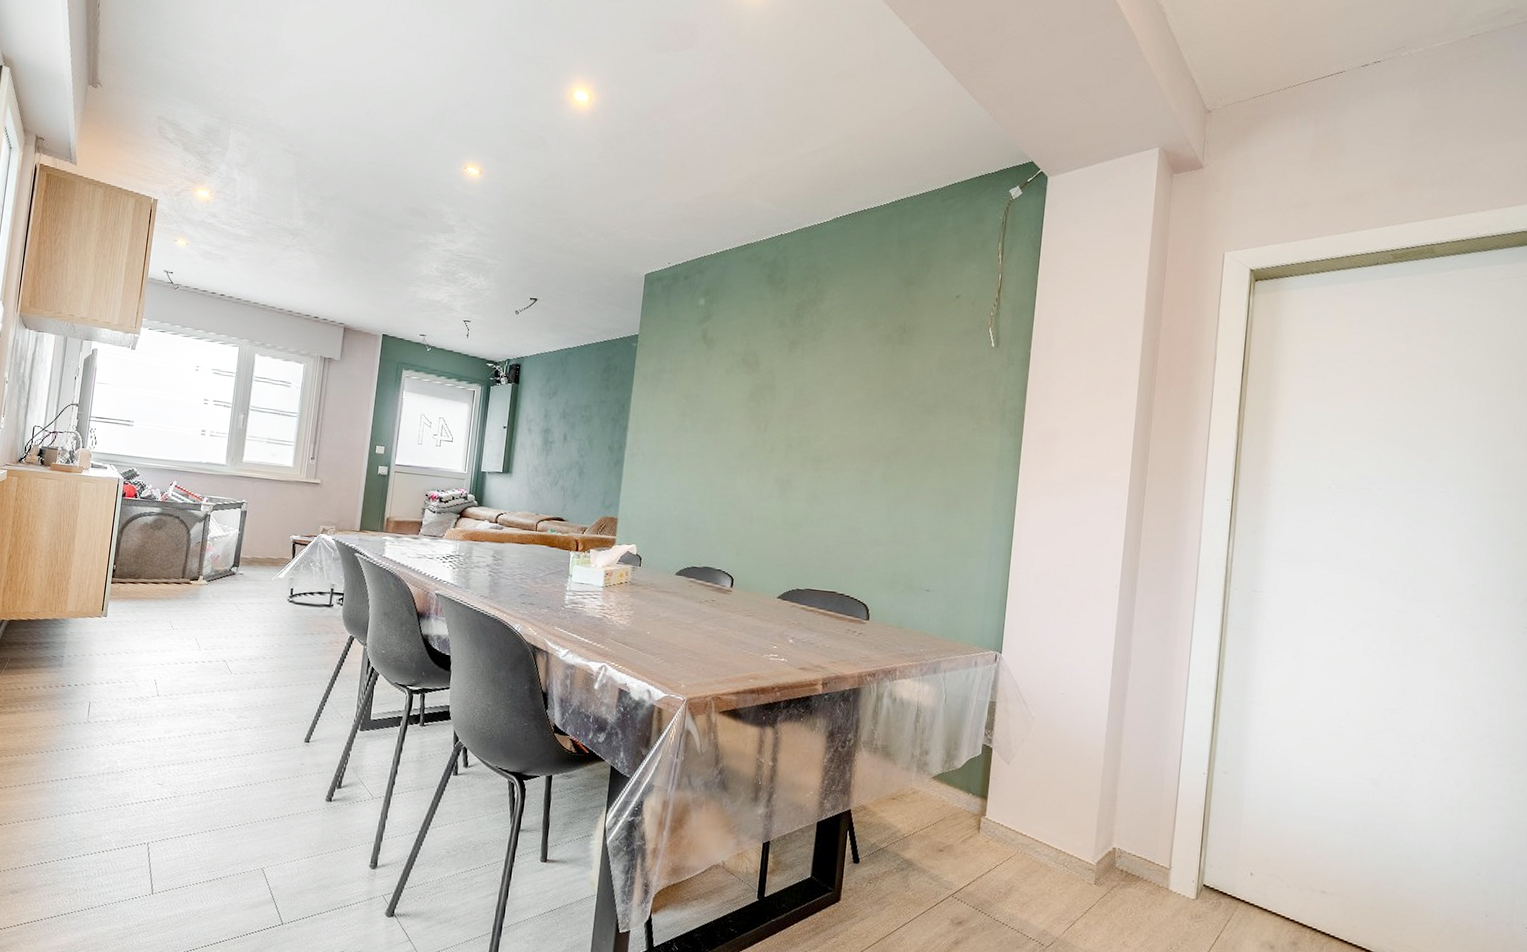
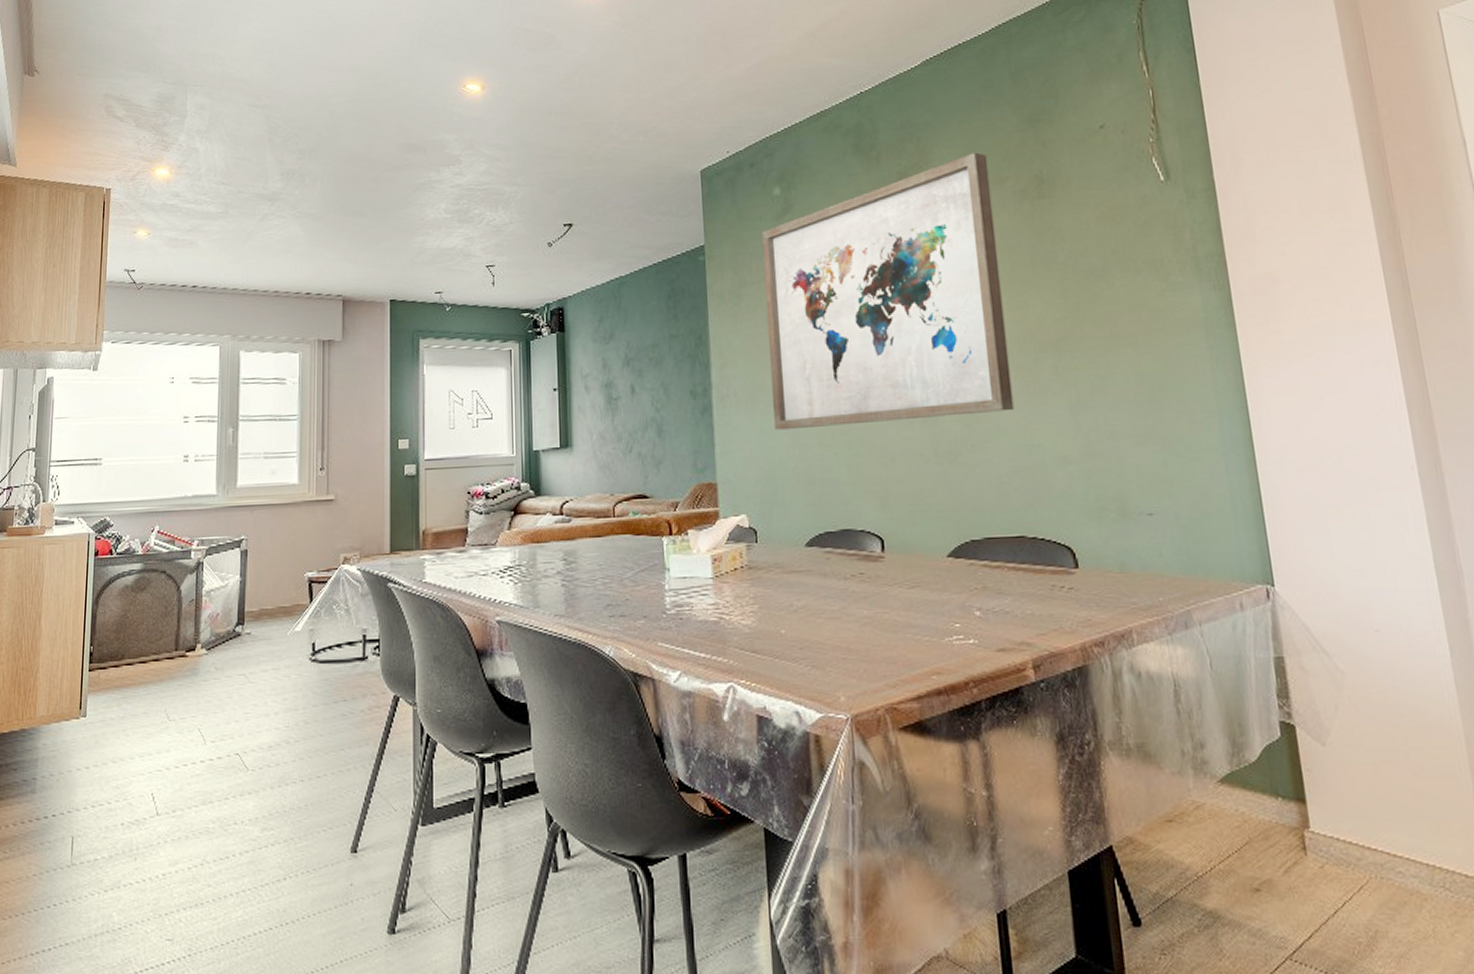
wall art: none [667,299,867,501] -> present [761,152,1014,431]

